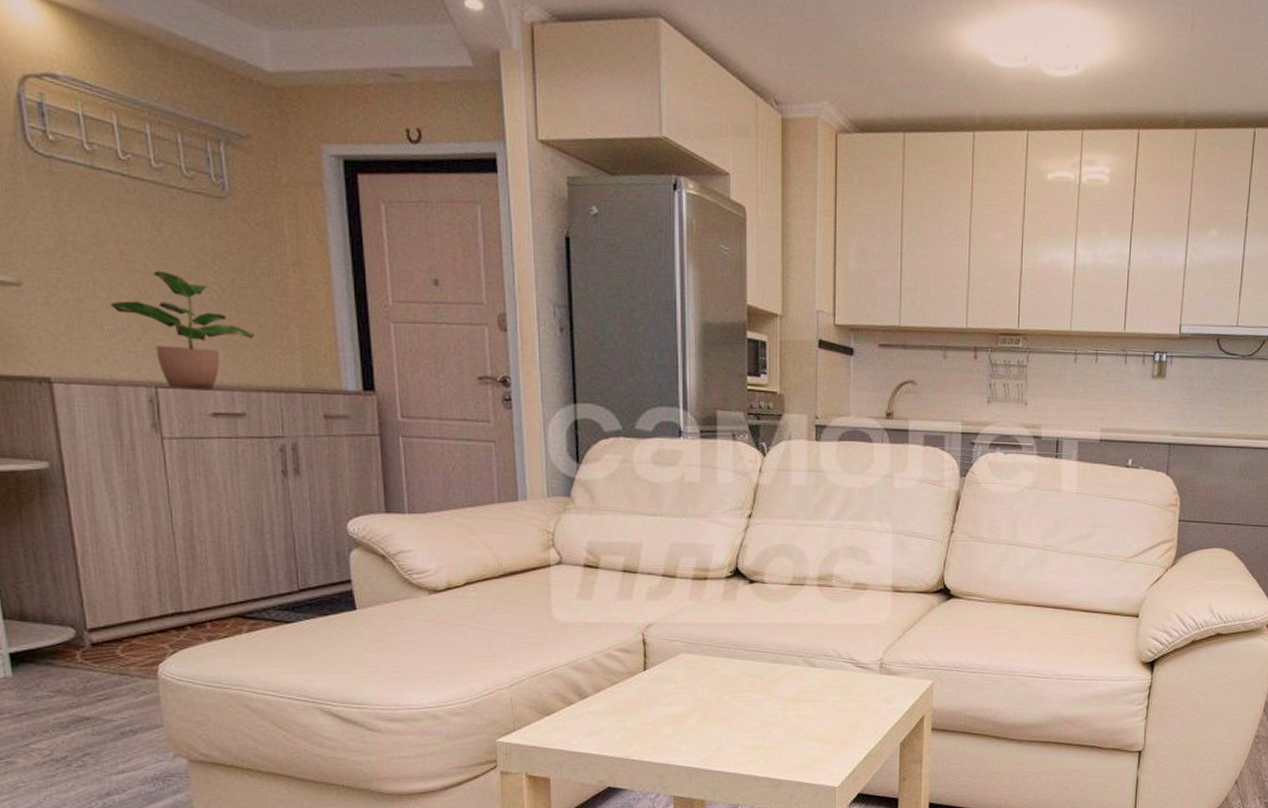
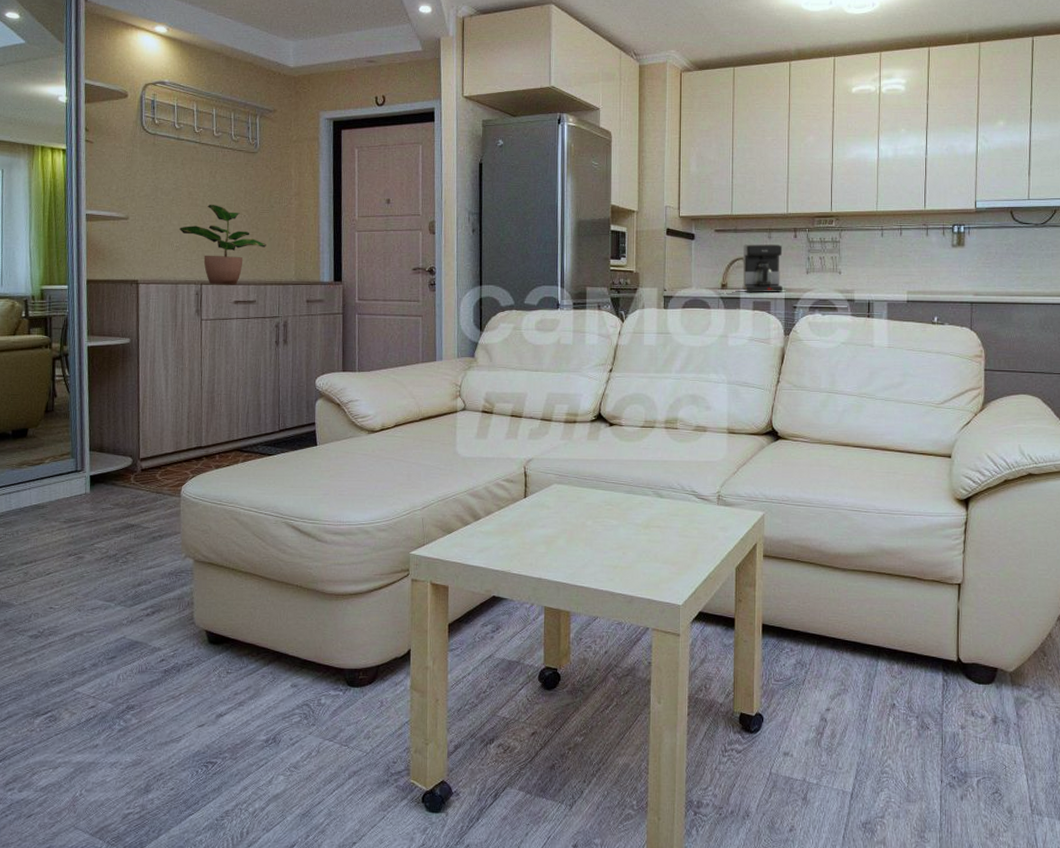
coffee maker: none [911,364,960,425] -> present [742,243,783,293]

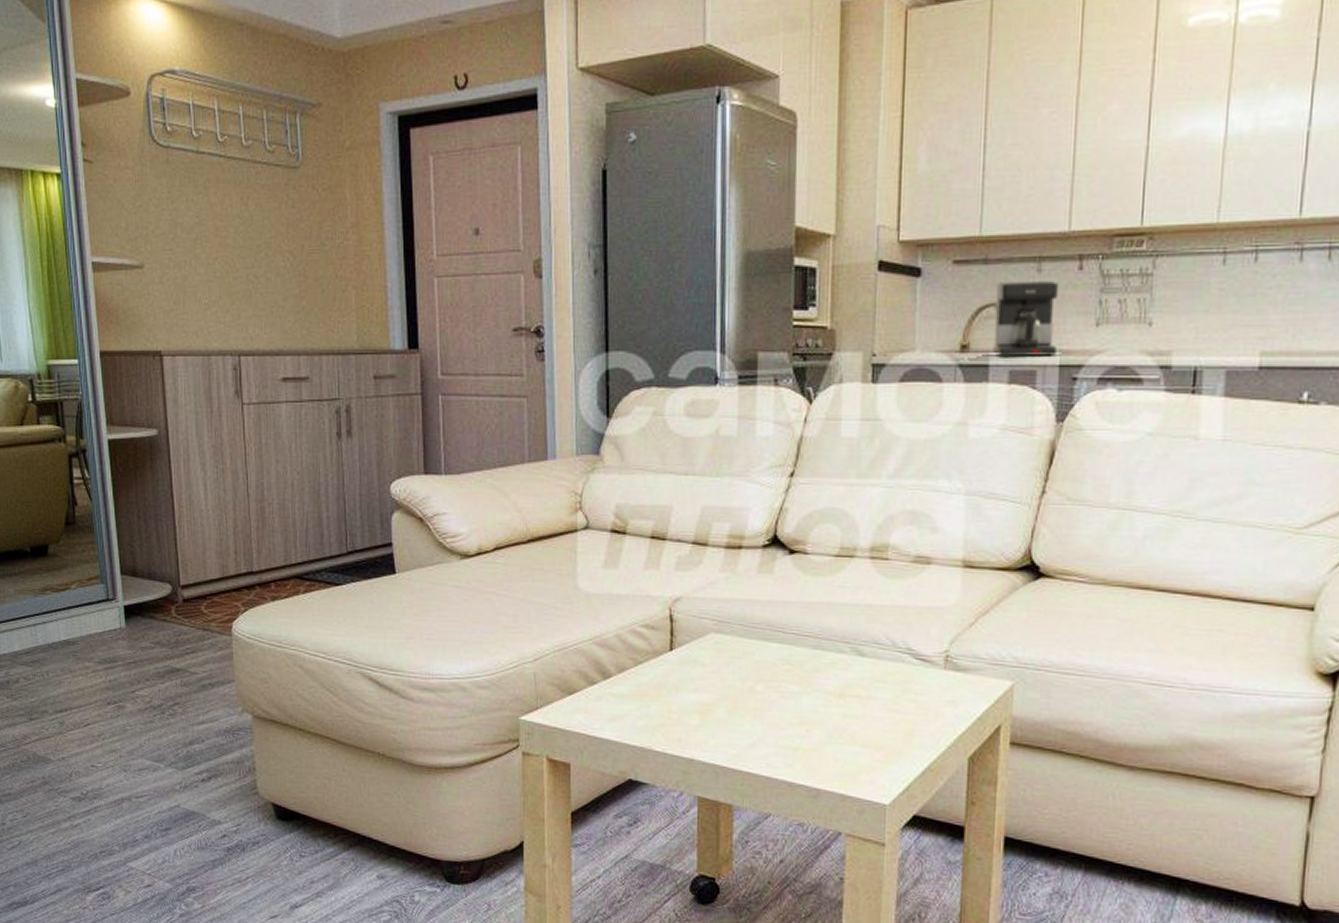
potted plant: present [180,204,266,285] -> none [208,243,318,356]

